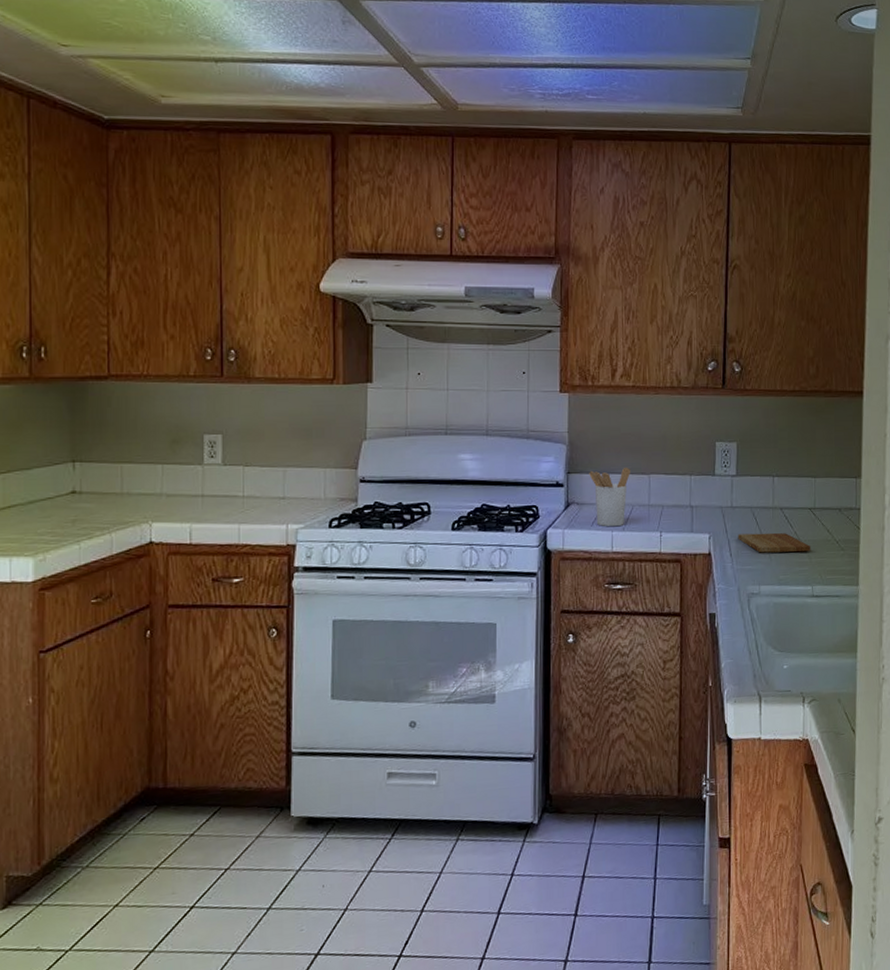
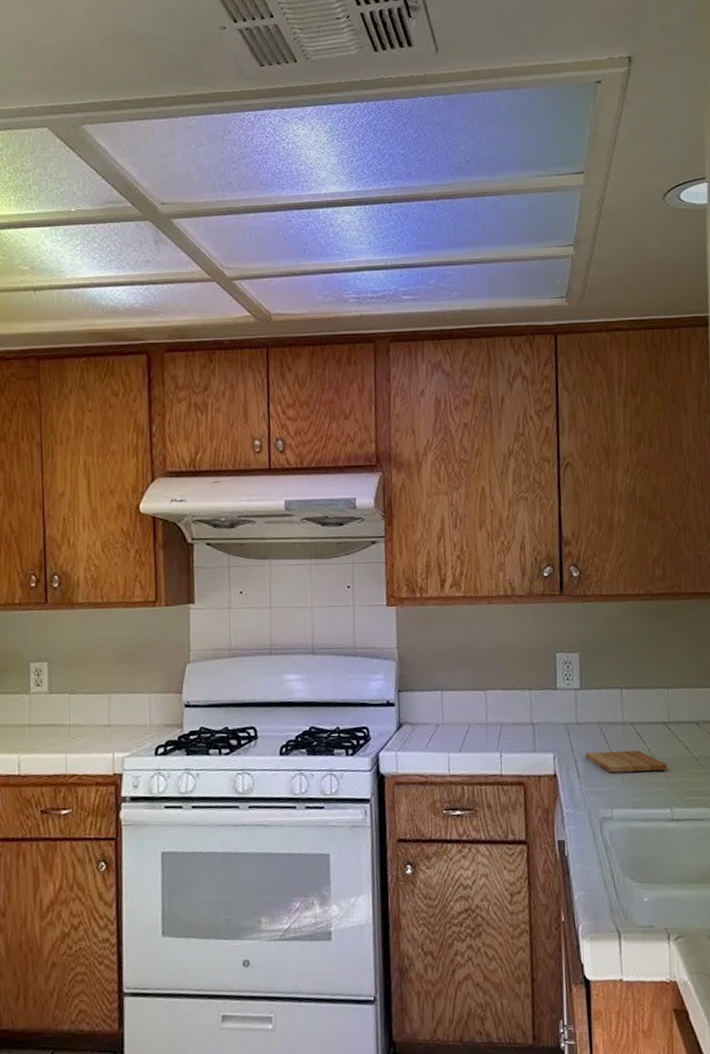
utensil holder: present [589,467,630,527] -> none [421,683,465,748]

